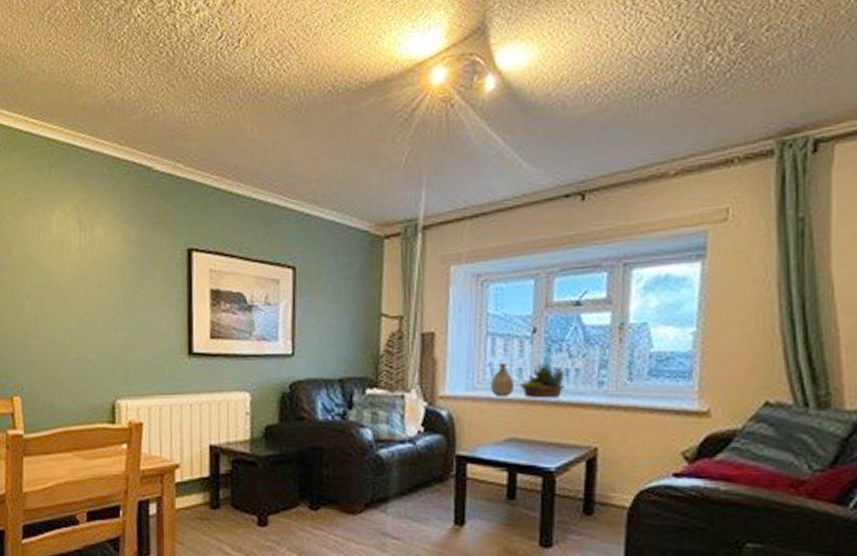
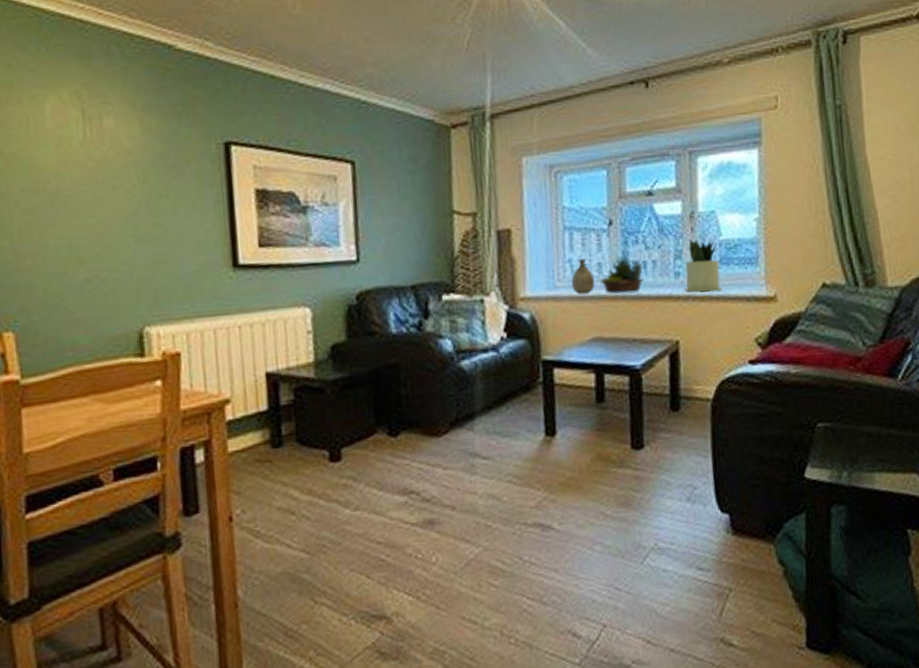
planter: none [606,349,650,404] -> present [683,238,723,293]

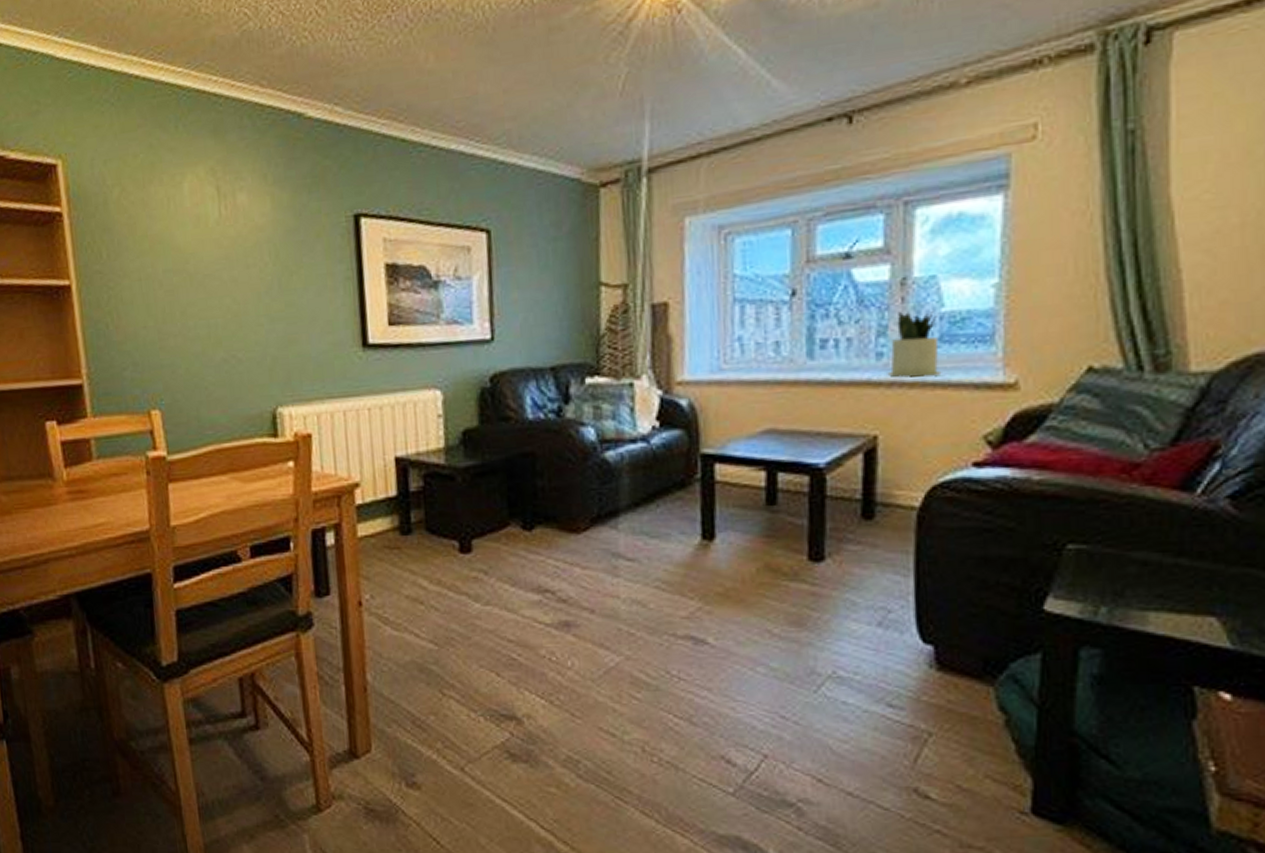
vase: present [571,258,595,295] -> none [741,336,771,380]
succulent planter: present [600,256,645,295] -> none [778,333,837,380]

